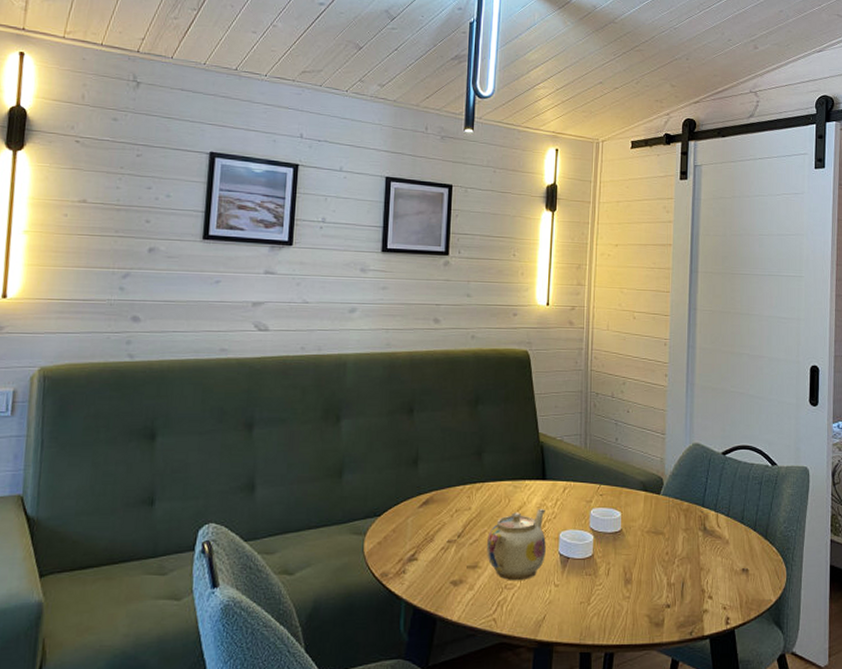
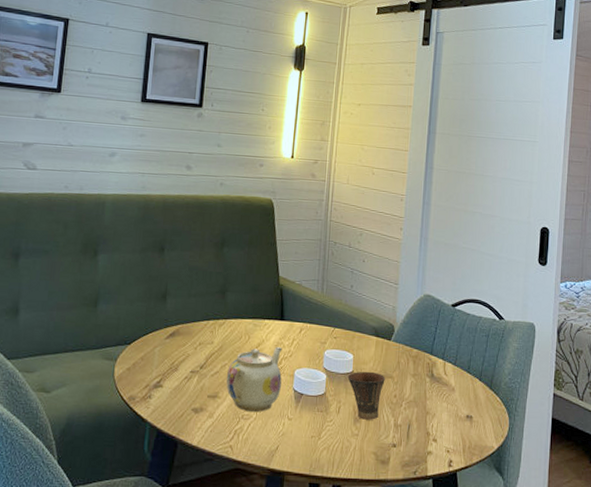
cup: none [616,529,656,581] -> present [347,371,385,420]

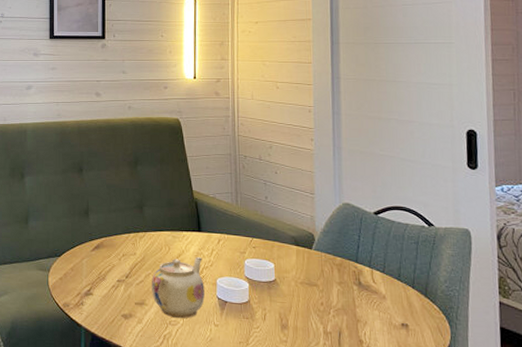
cup: present [347,371,385,420] -> none [270,279,310,327]

